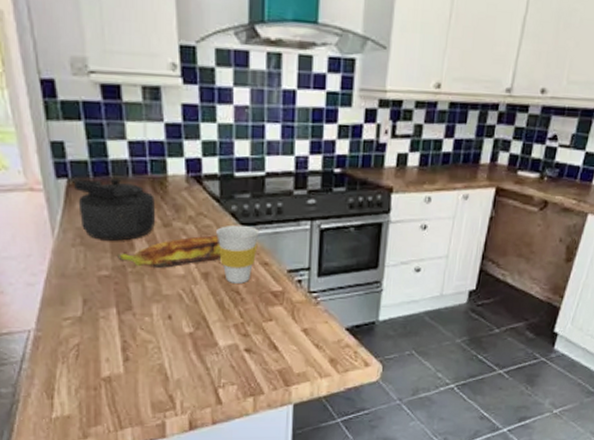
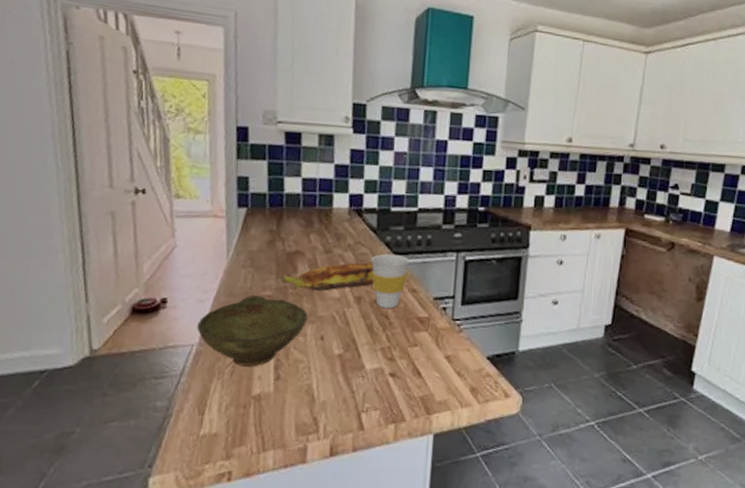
bowl: none [31,276,152,350] -> present [197,295,308,367]
kettle: present [74,177,156,241] -> none [252,208,320,264]

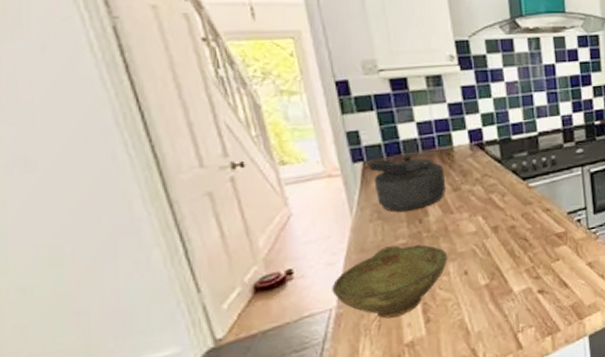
kettle: none [252,208,320,264] -> present [369,154,446,212]
banana: present [280,262,374,291] -> none [412,192,507,231]
cup: present [370,253,410,309] -> none [500,179,539,232]

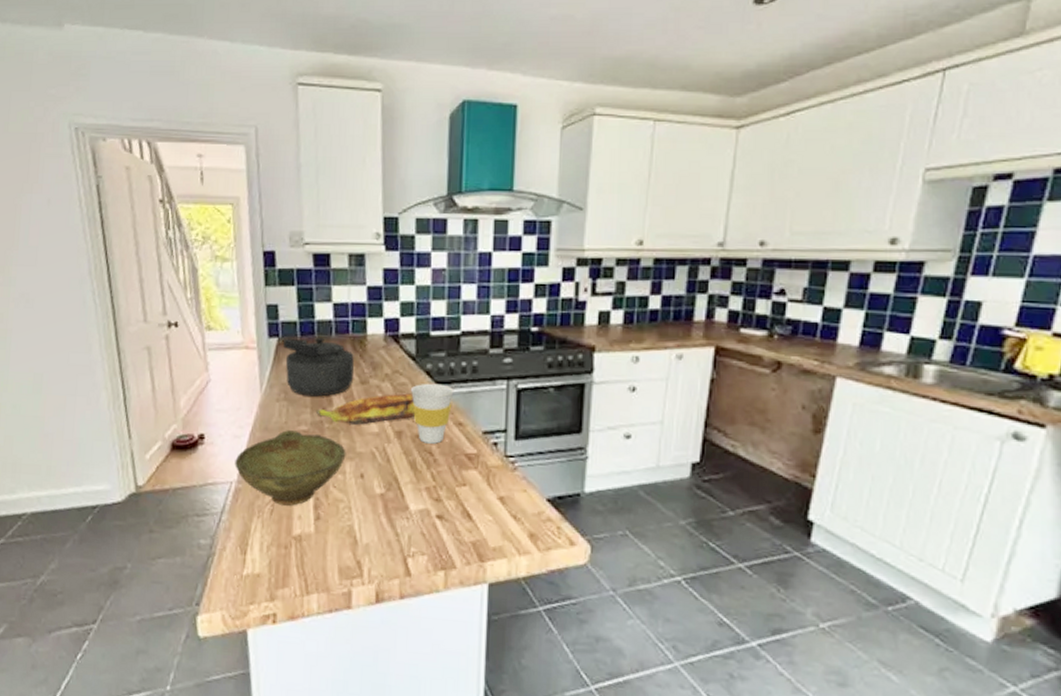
banana: none [412,192,507,231] -> present [315,393,415,425]
cup: none [500,179,539,232] -> present [410,383,454,444]

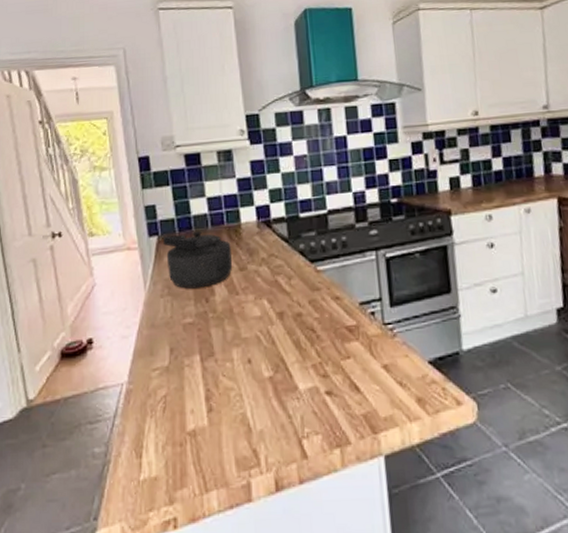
bowl: present [235,430,346,506] -> none [124,324,232,401]
banana: present [315,393,415,425] -> none [199,274,293,312]
cup: present [410,383,454,444] -> none [286,261,328,321]

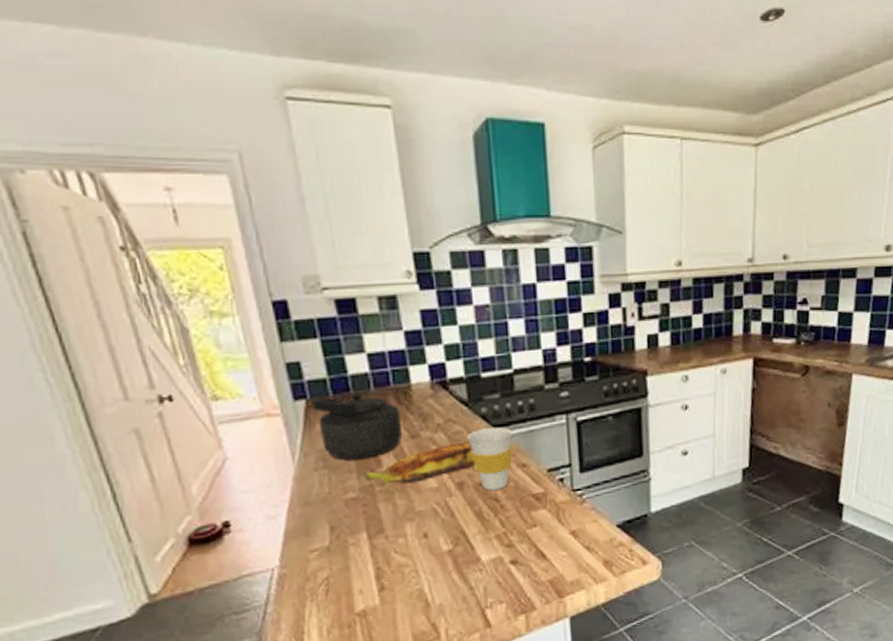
banana: none [199,274,293,312] -> present [362,441,475,485]
cup: none [286,261,328,321] -> present [466,426,514,491]

